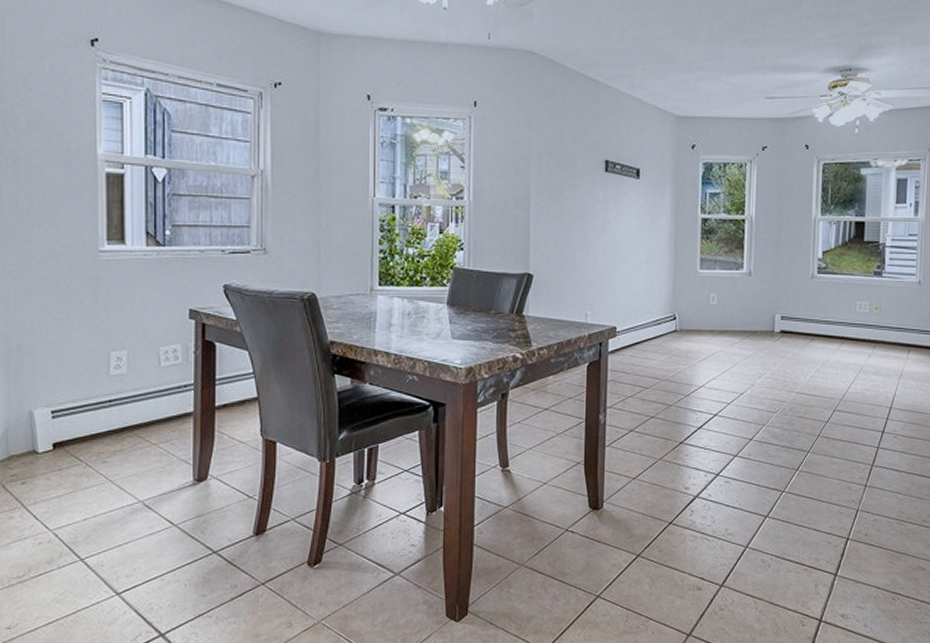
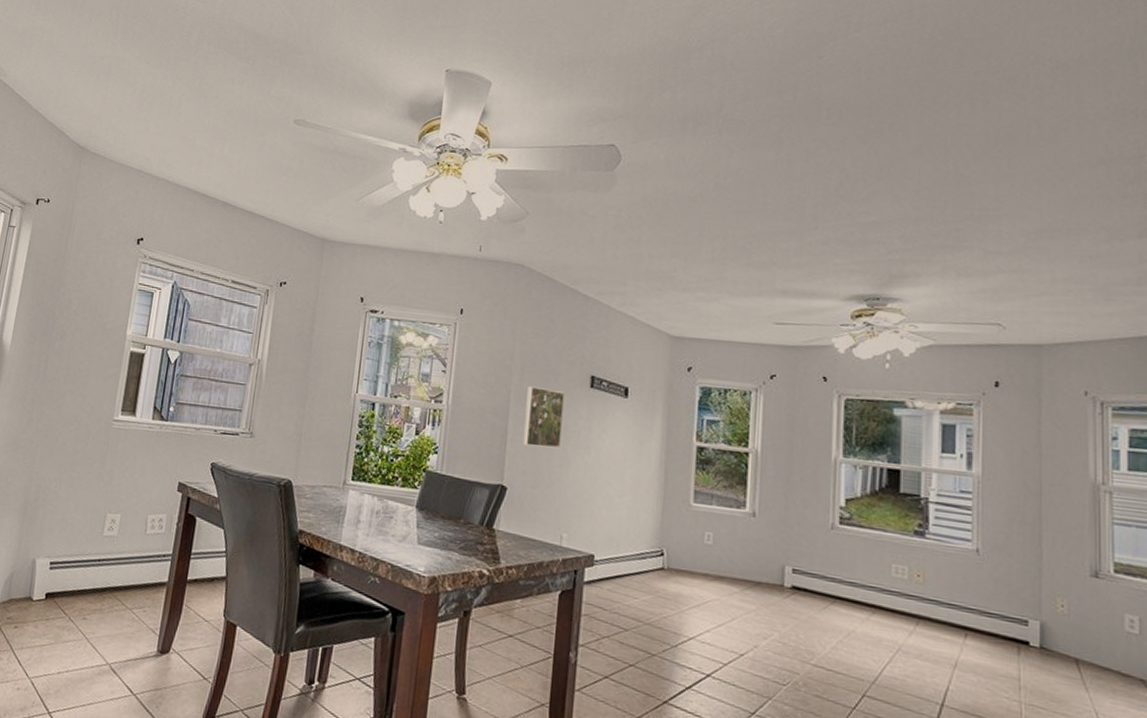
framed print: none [545,174,581,233] -> present [523,385,565,449]

